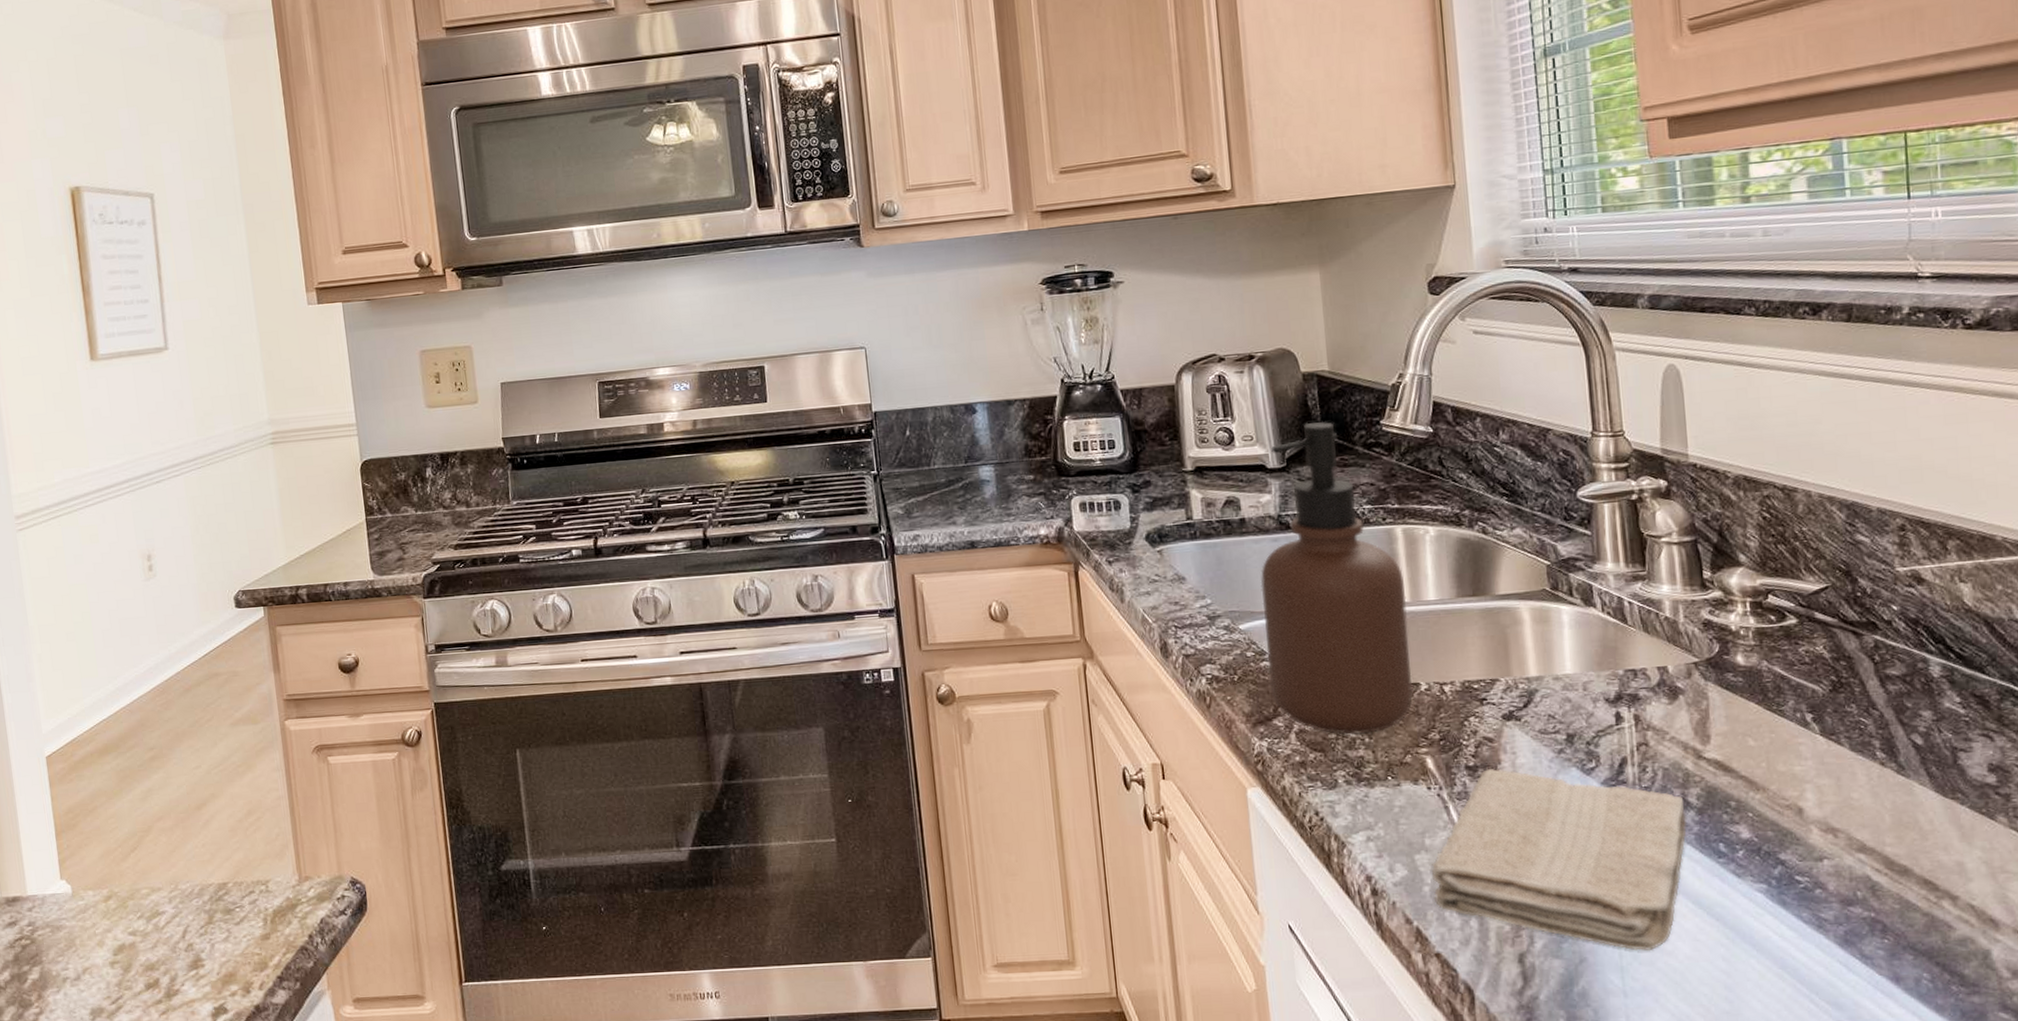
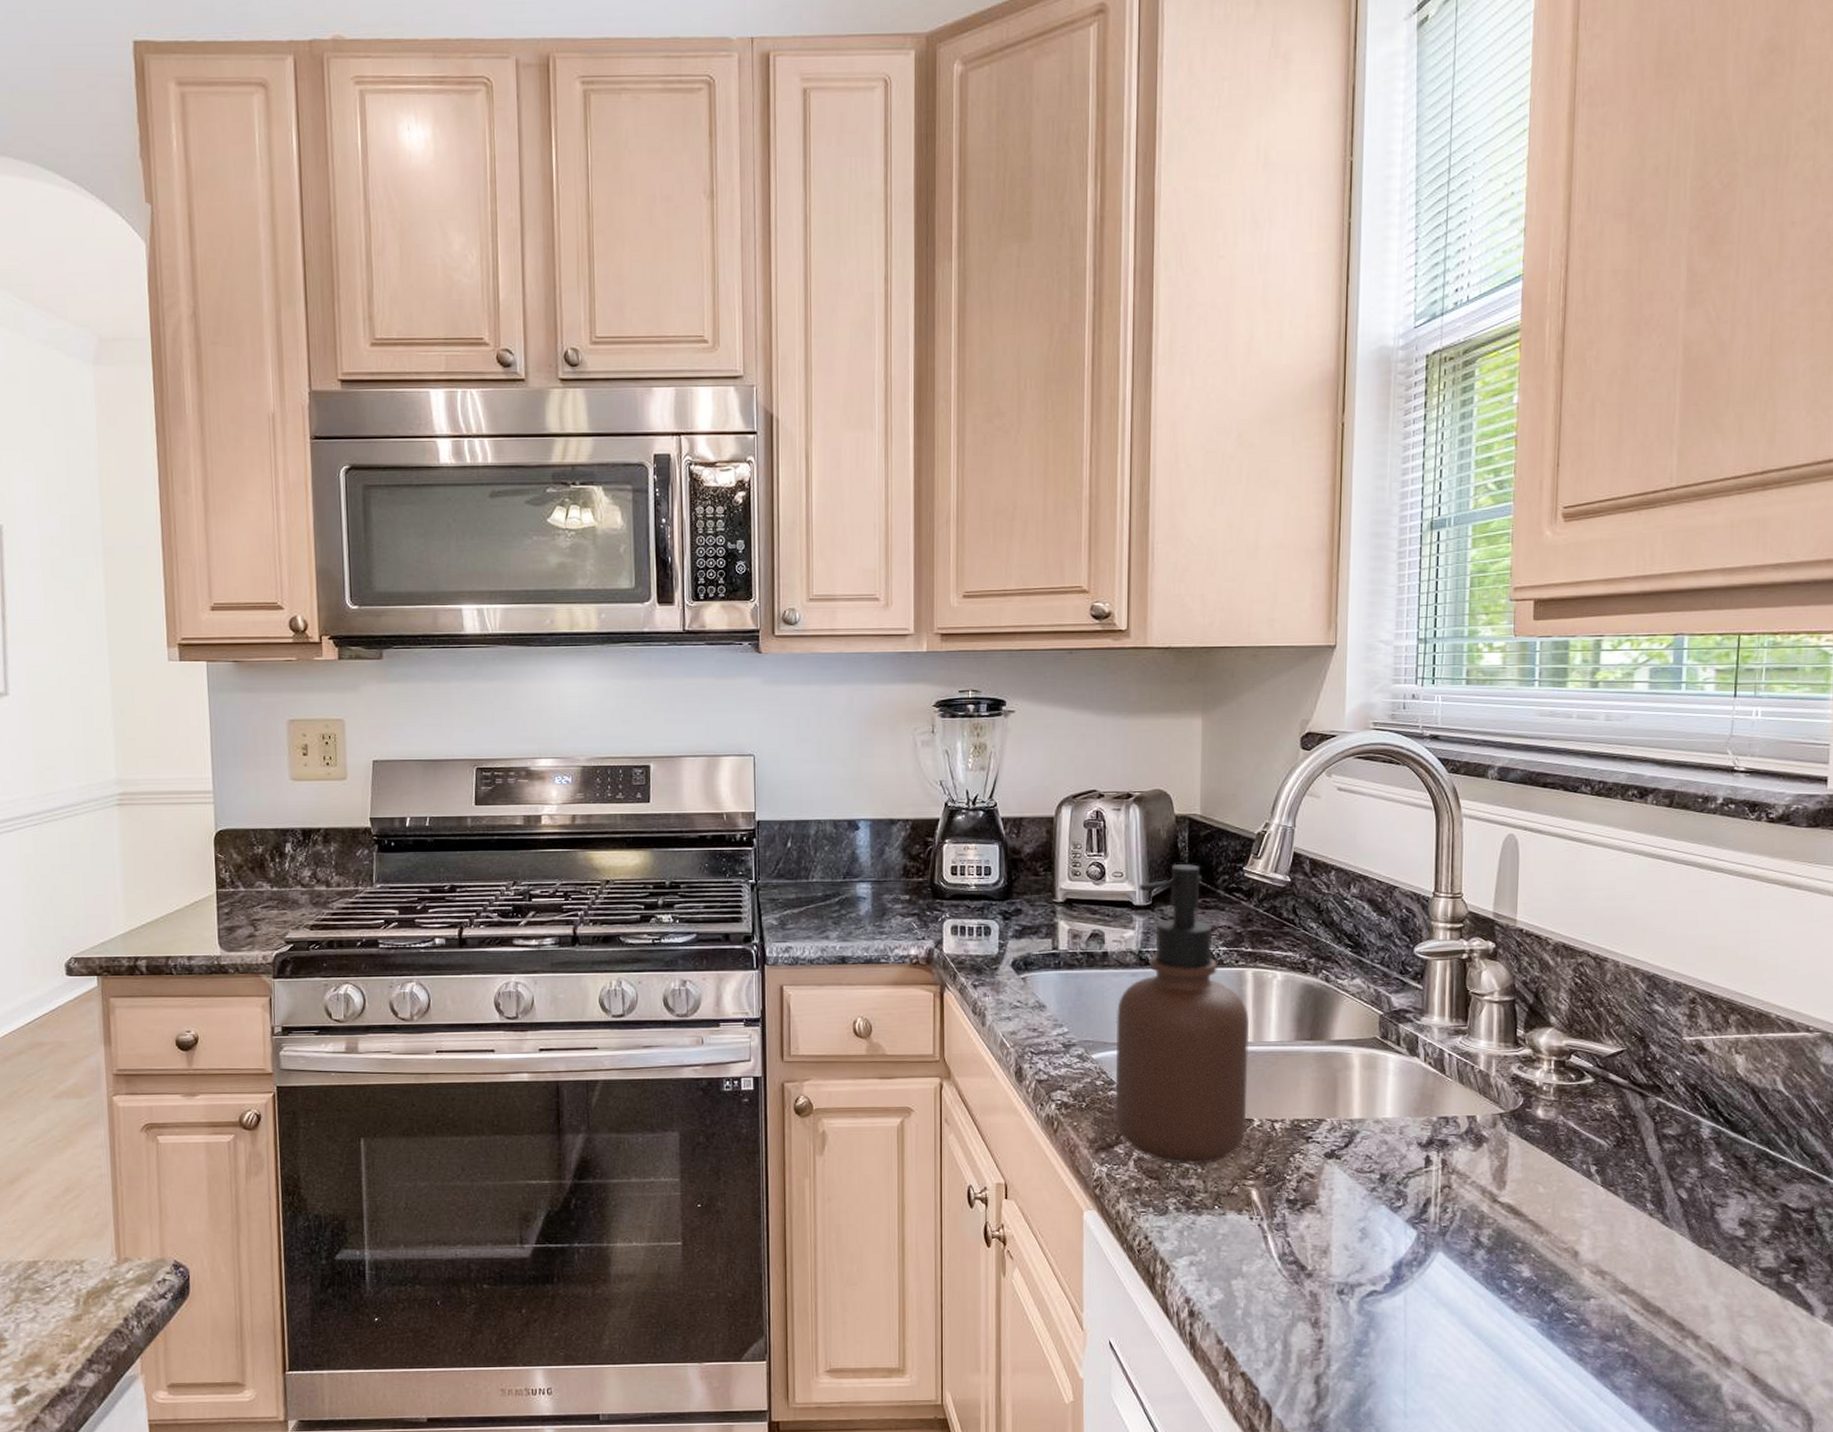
washcloth: present [1431,768,1687,952] -> none [1244,1202,1478,1377]

